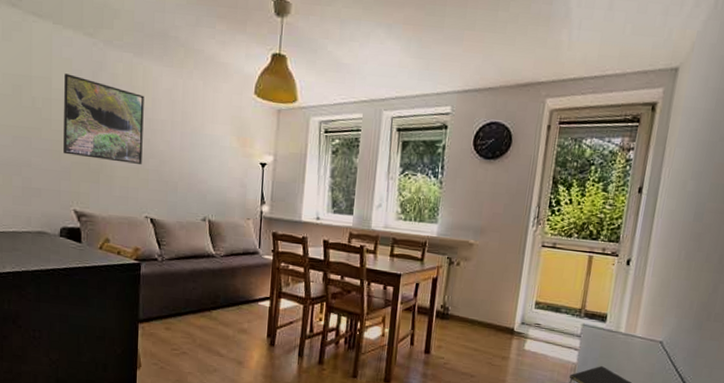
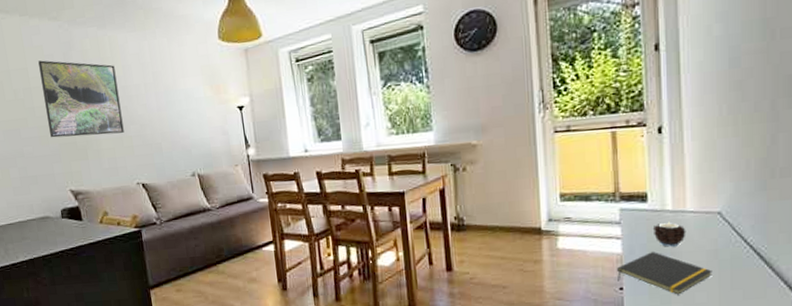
candle: none [605,342,632,365] -> present [652,221,686,247]

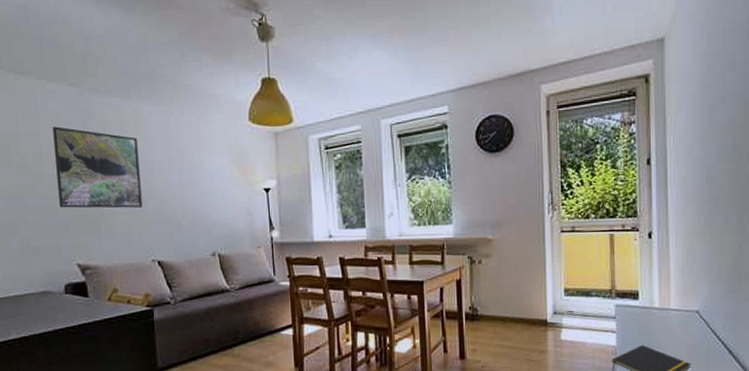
candle: present [652,221,686,247] -> none [642,318,670,341]

